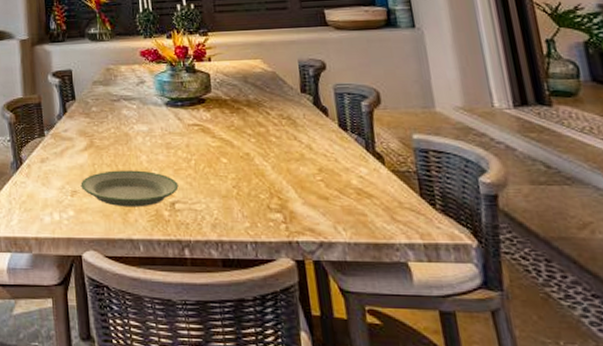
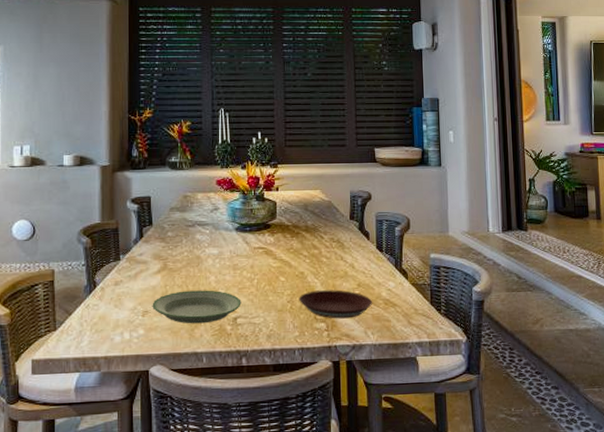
plate: none [246,175,341,210] -> present [299,290,373,319]

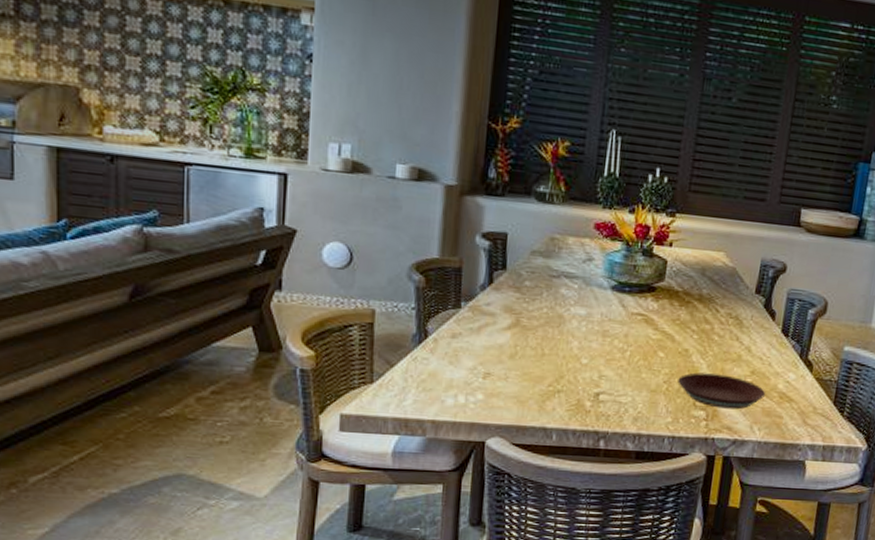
plate: present [152,290,241,324] -> none [496,354,608,396]

